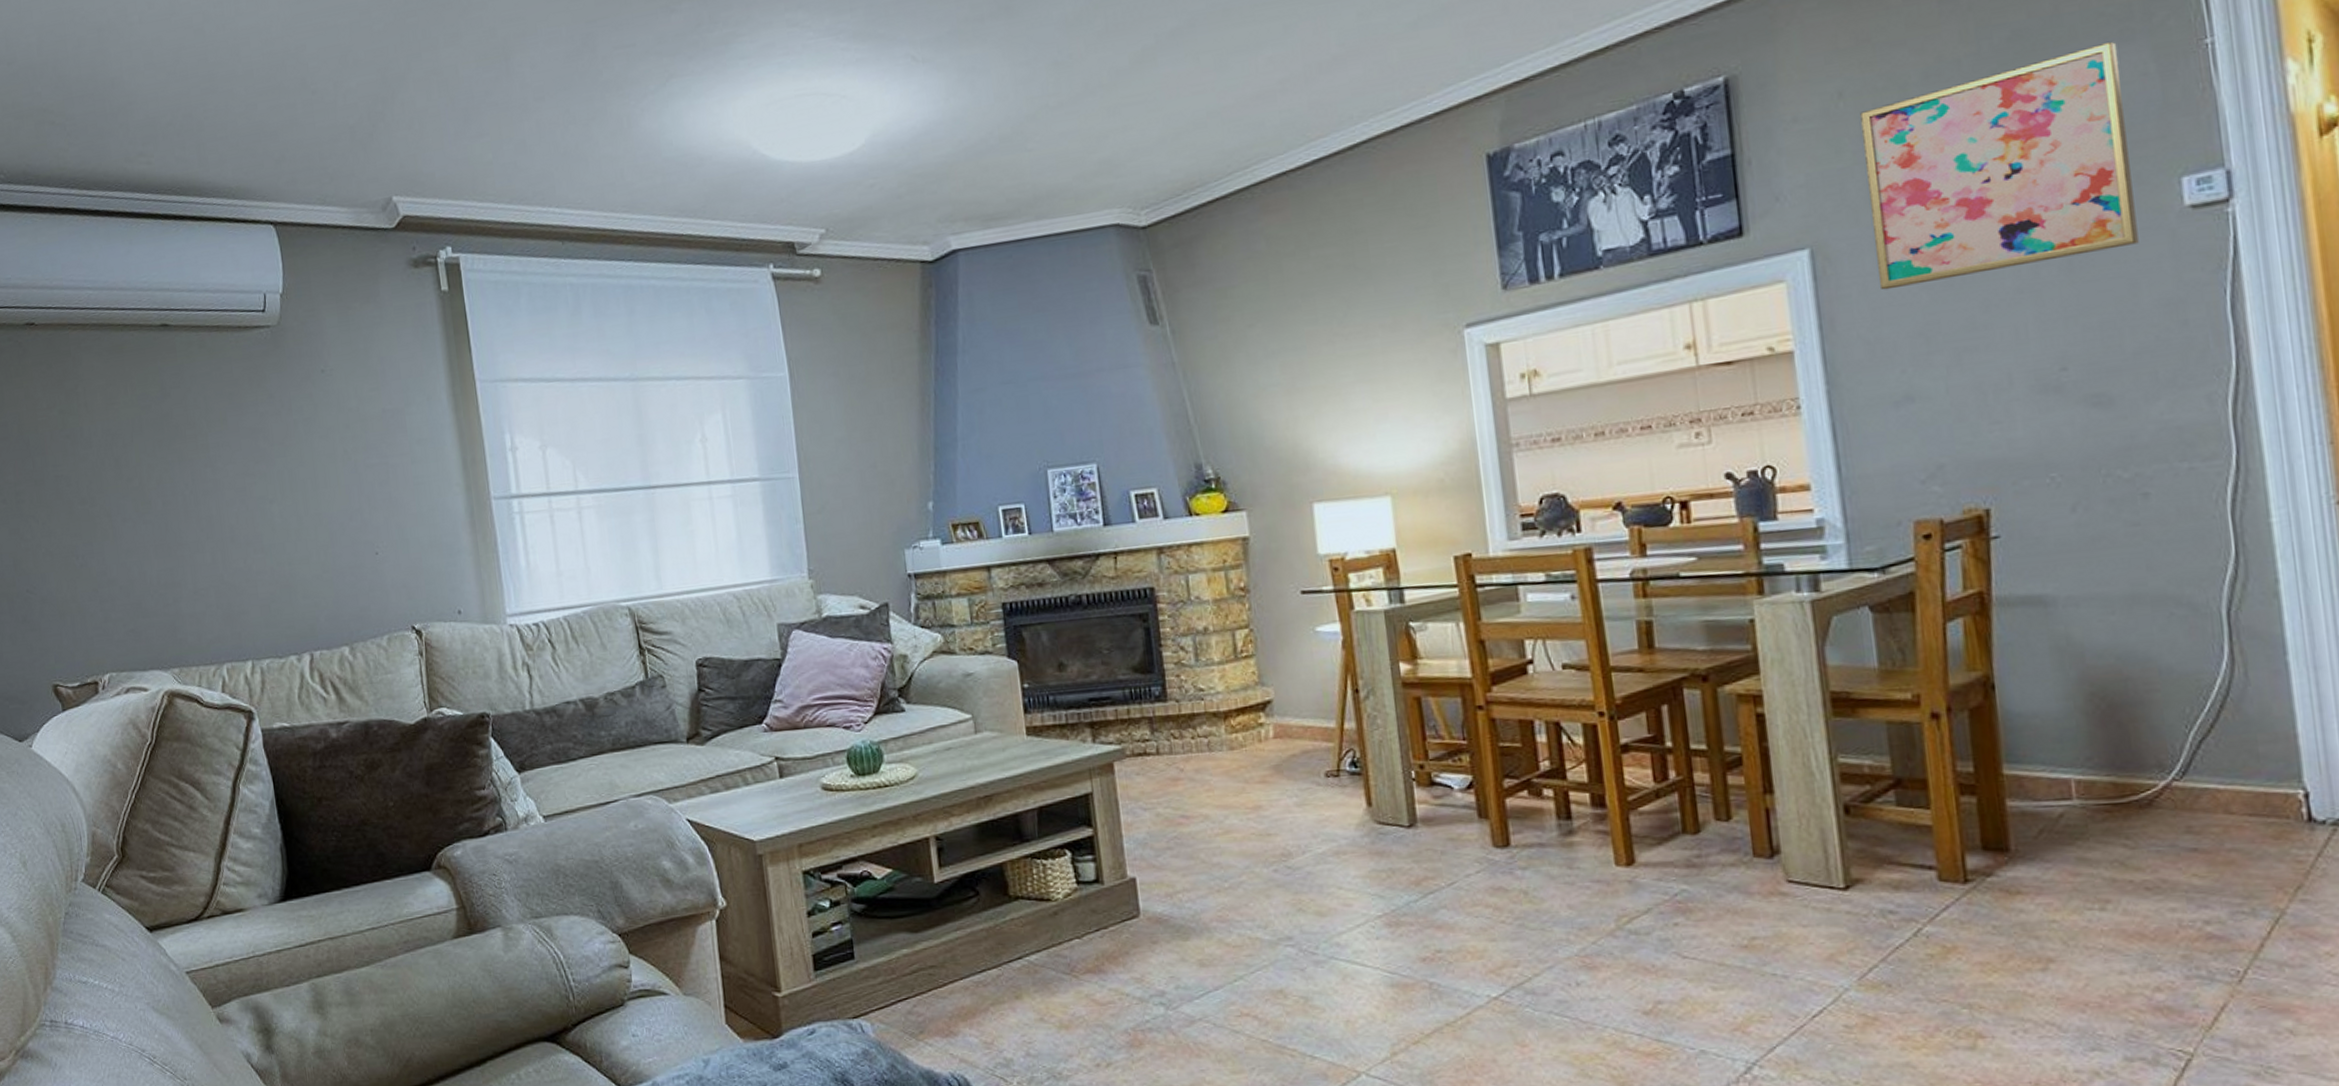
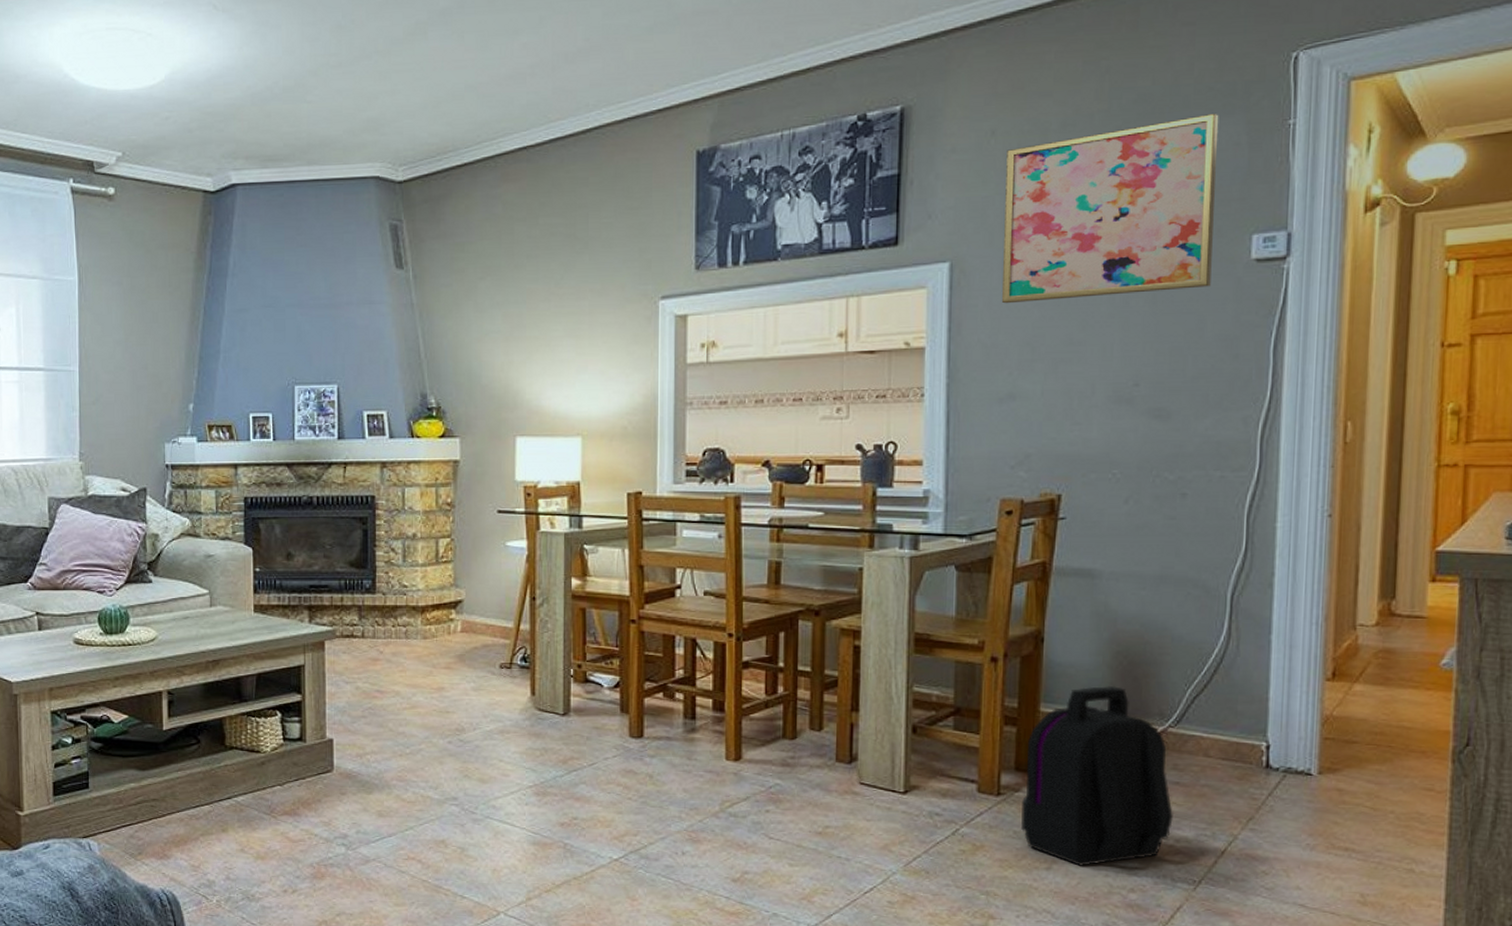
backpack: none [1993,734,2198,963] -> present [1021,685,1173,866]

